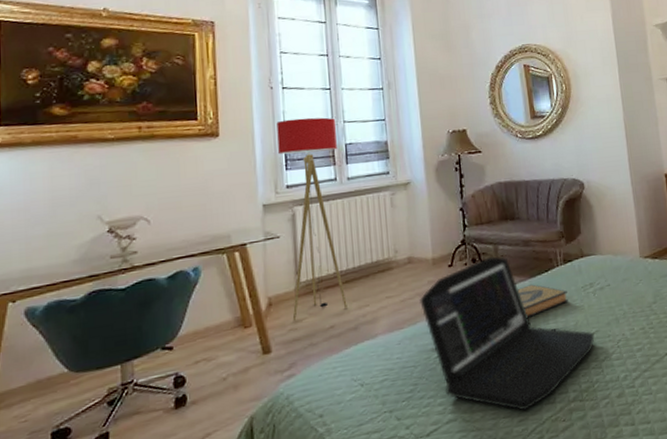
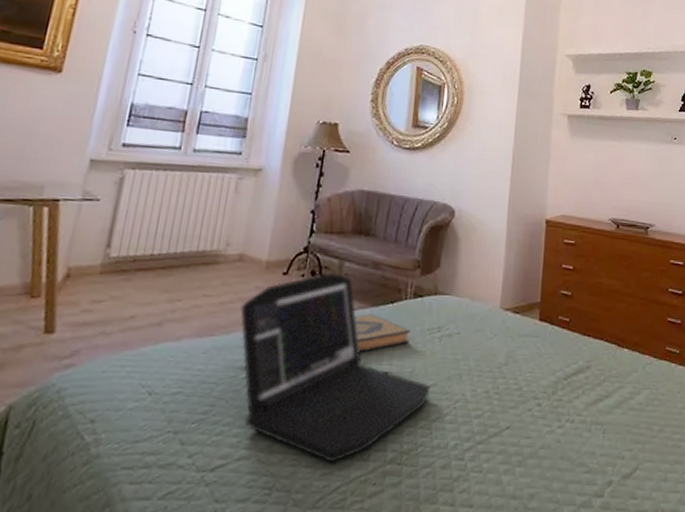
floor lamp: present [276,117,347,322] -> none [89,70,197,302]

